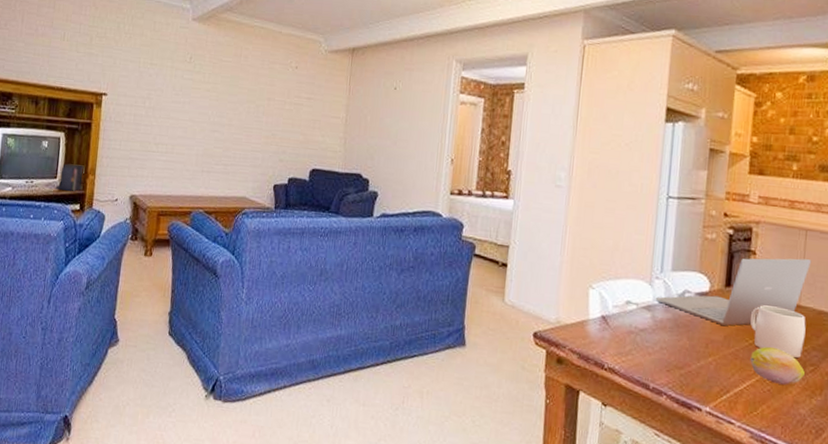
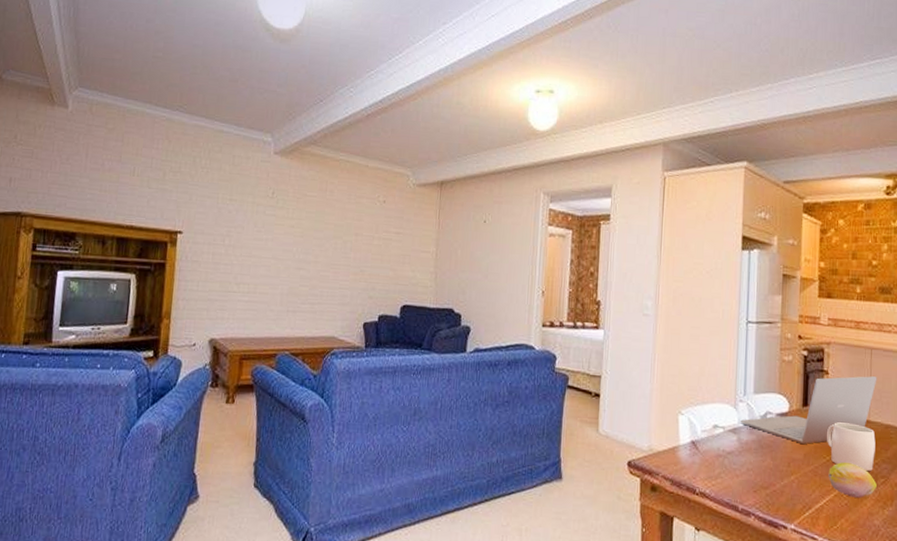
books: present [53,164,85,192] -> none [123,307,159,338]

